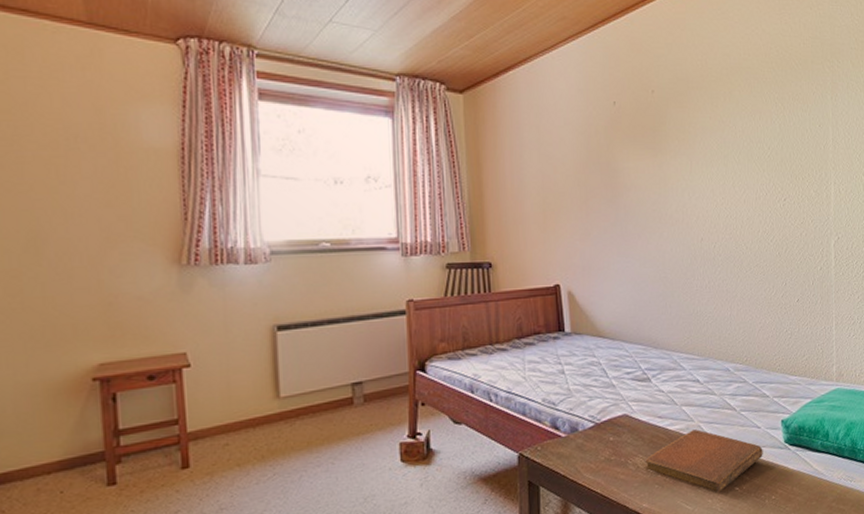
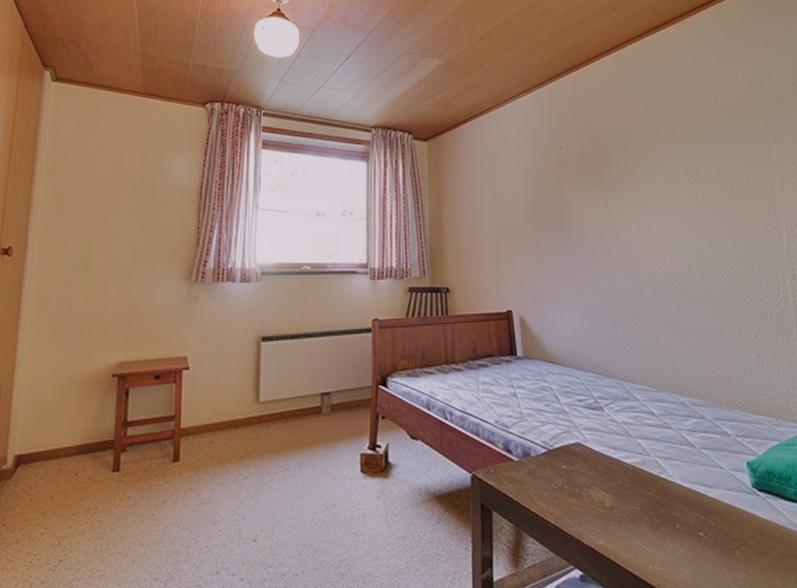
notebook: present [644,429,763,494] -> none [598,465,729,537]

